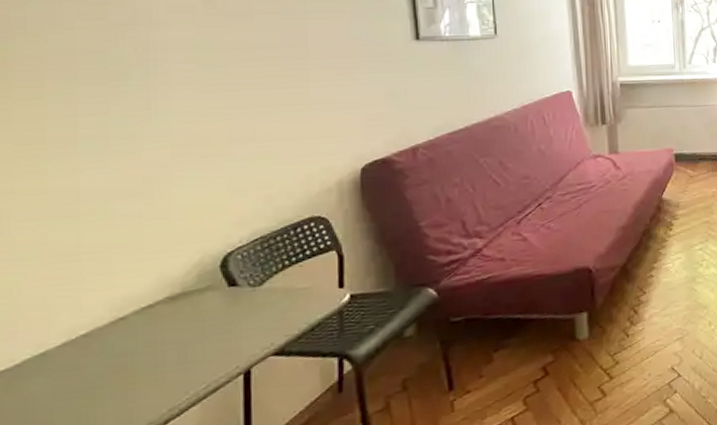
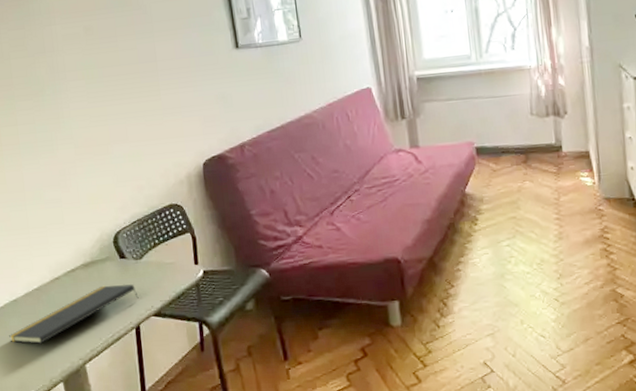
notepad: none [26,317,253,413] -> present [9,283,139,344]

